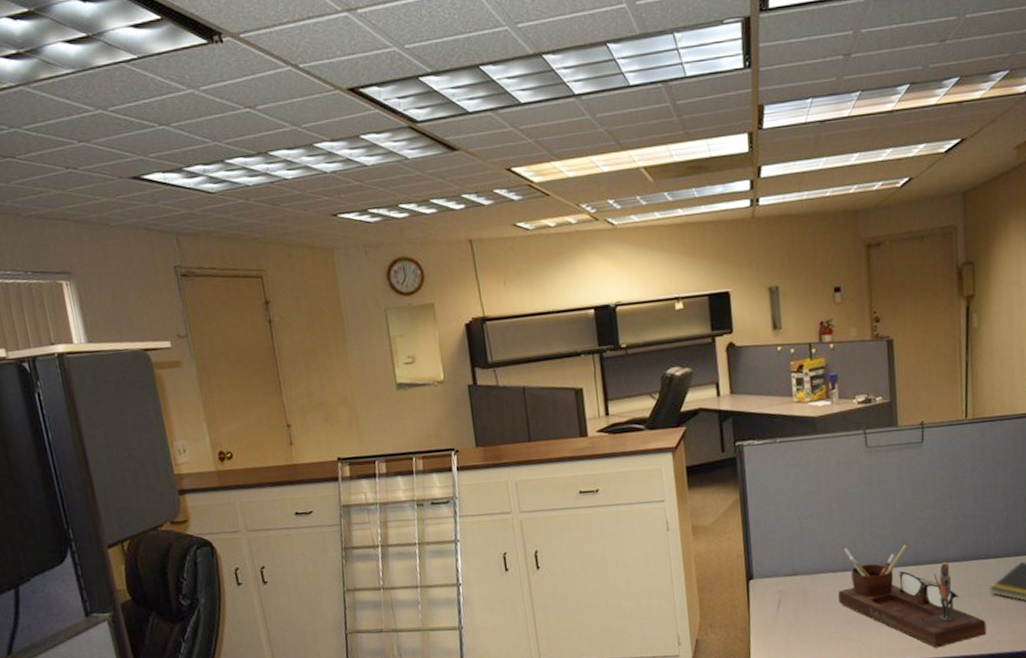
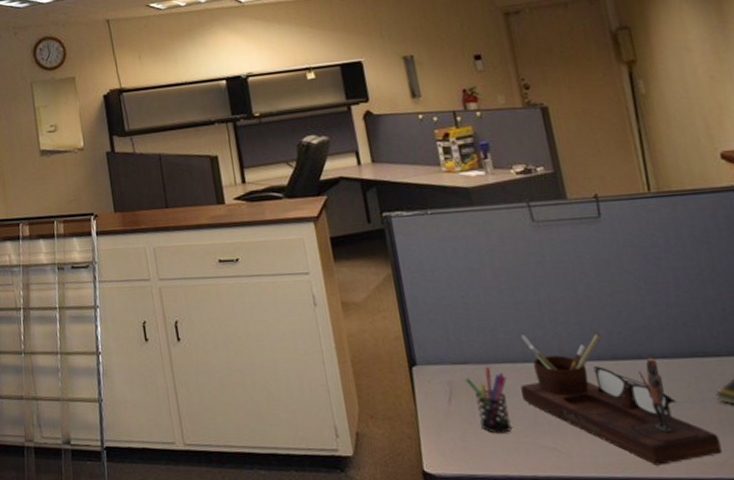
pen holder: none [793,577,828,632] -> present [465,367,512,434]

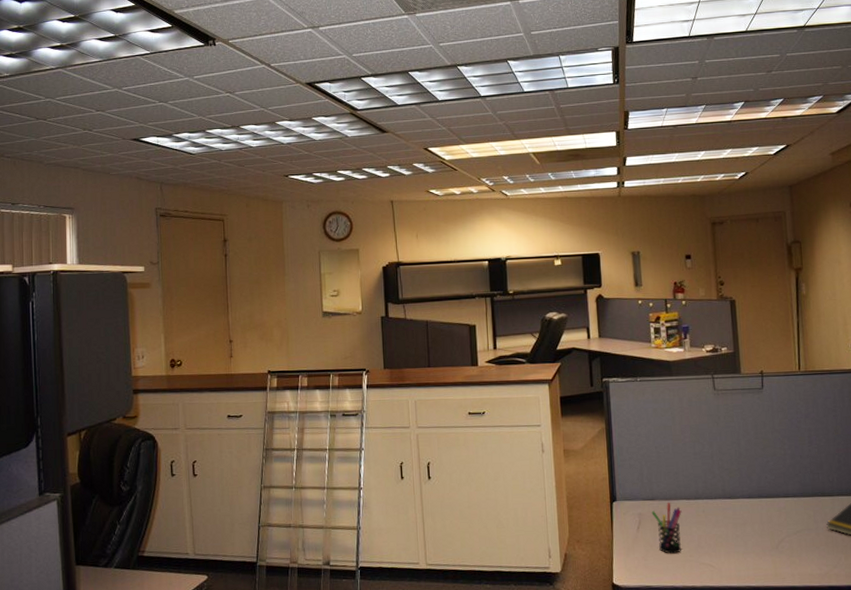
desk organizer: present [520,333,722,466] -> none [691,477,825,577]

